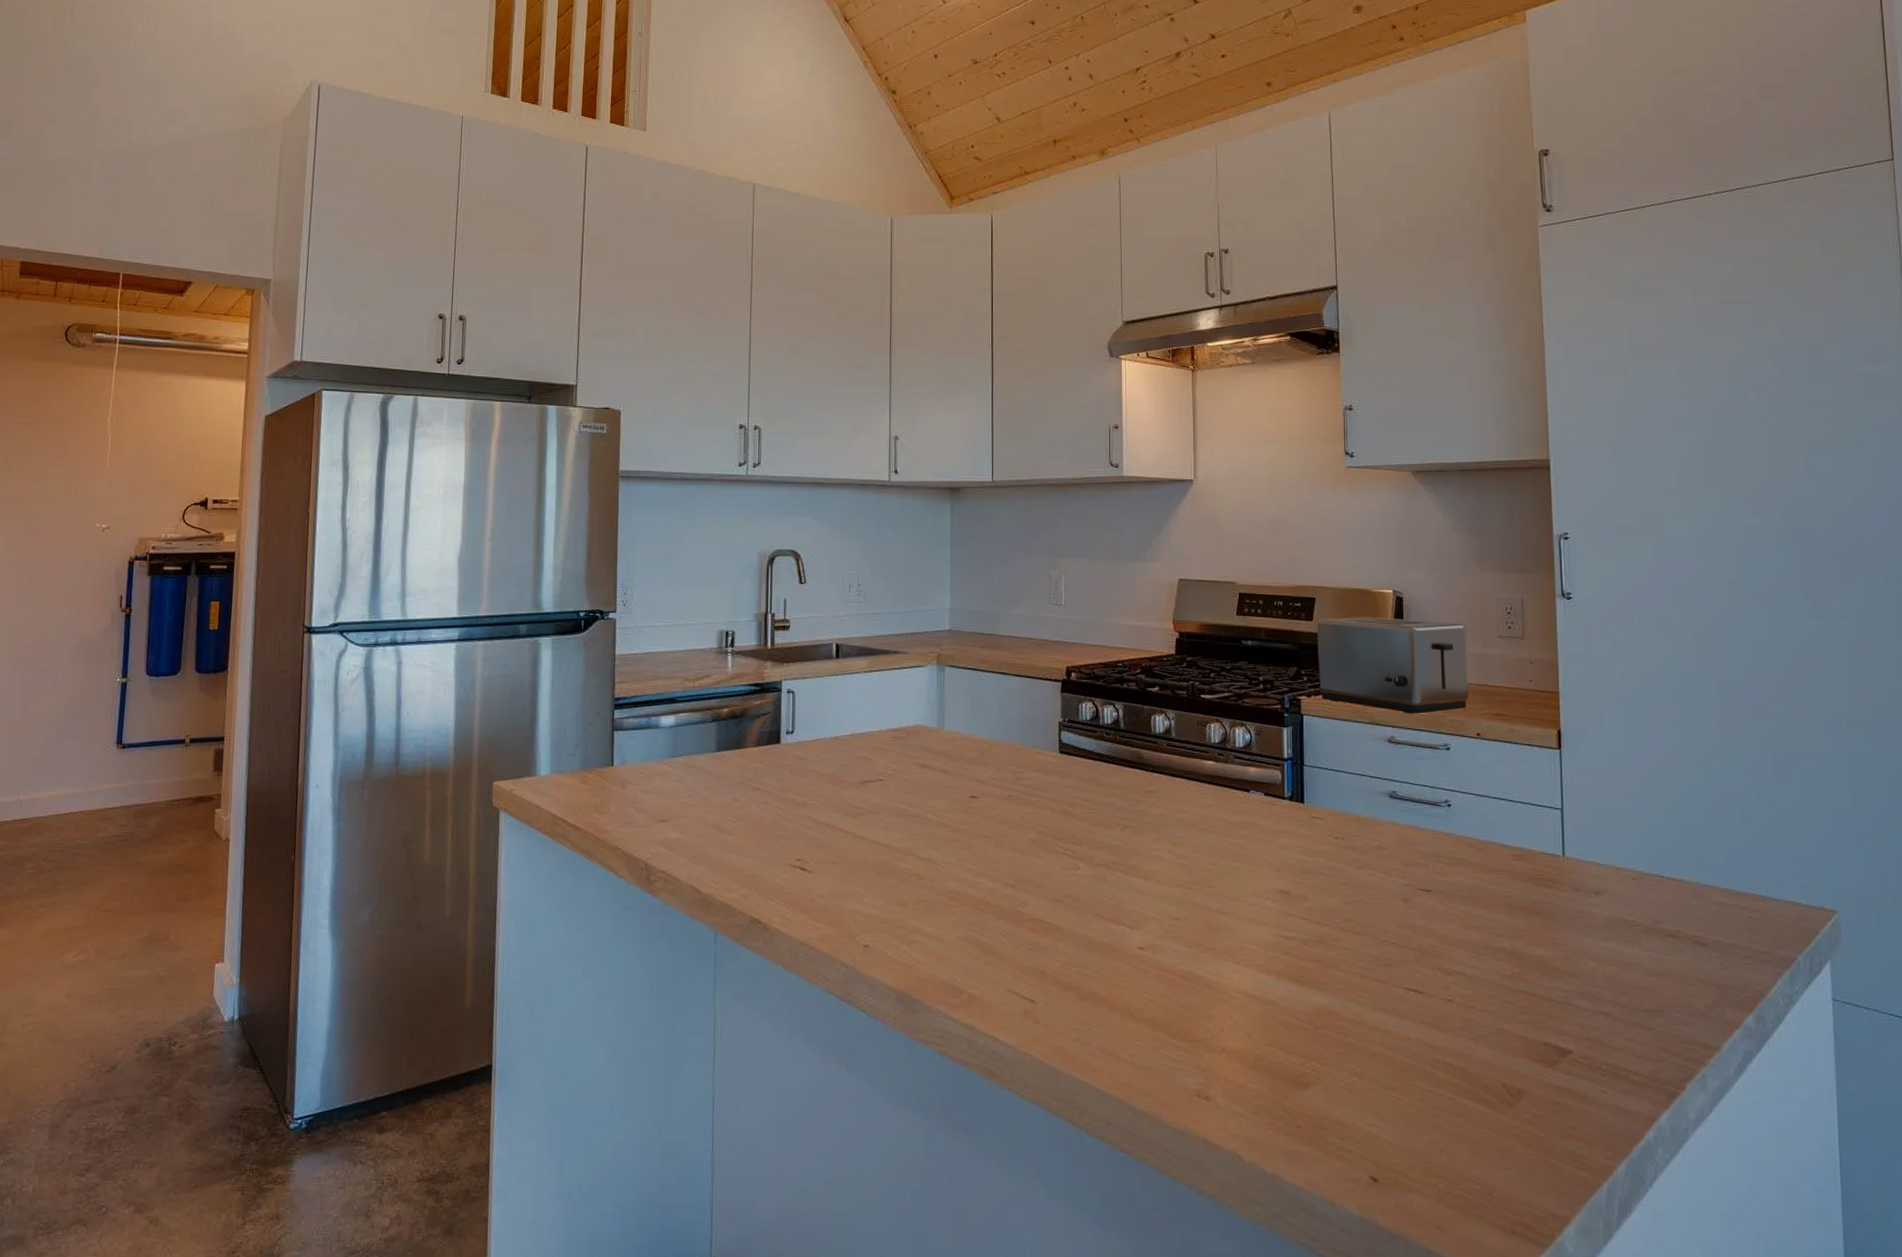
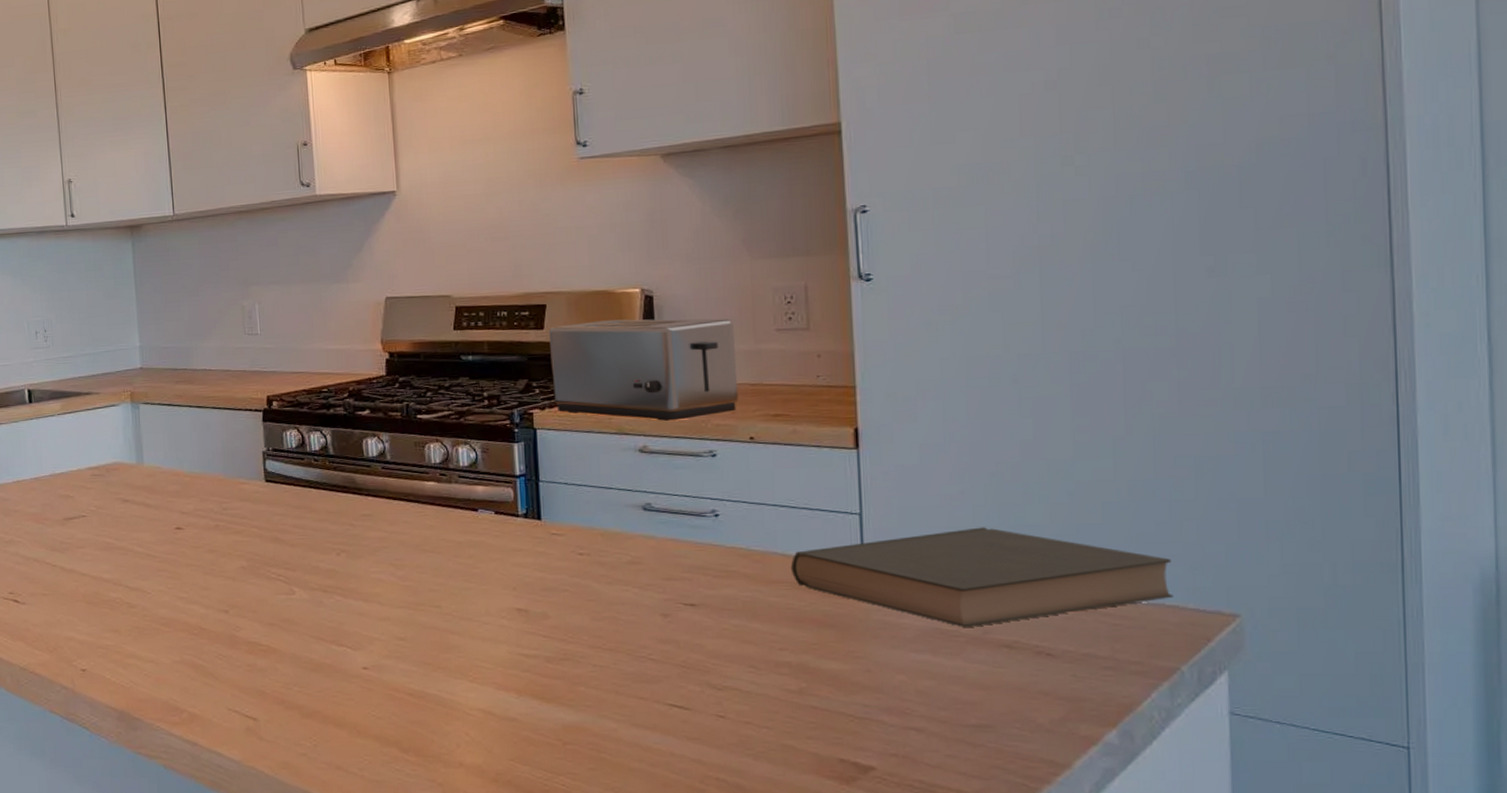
book: none [1507,825,1791,917] -> present [790,527,1174,627]

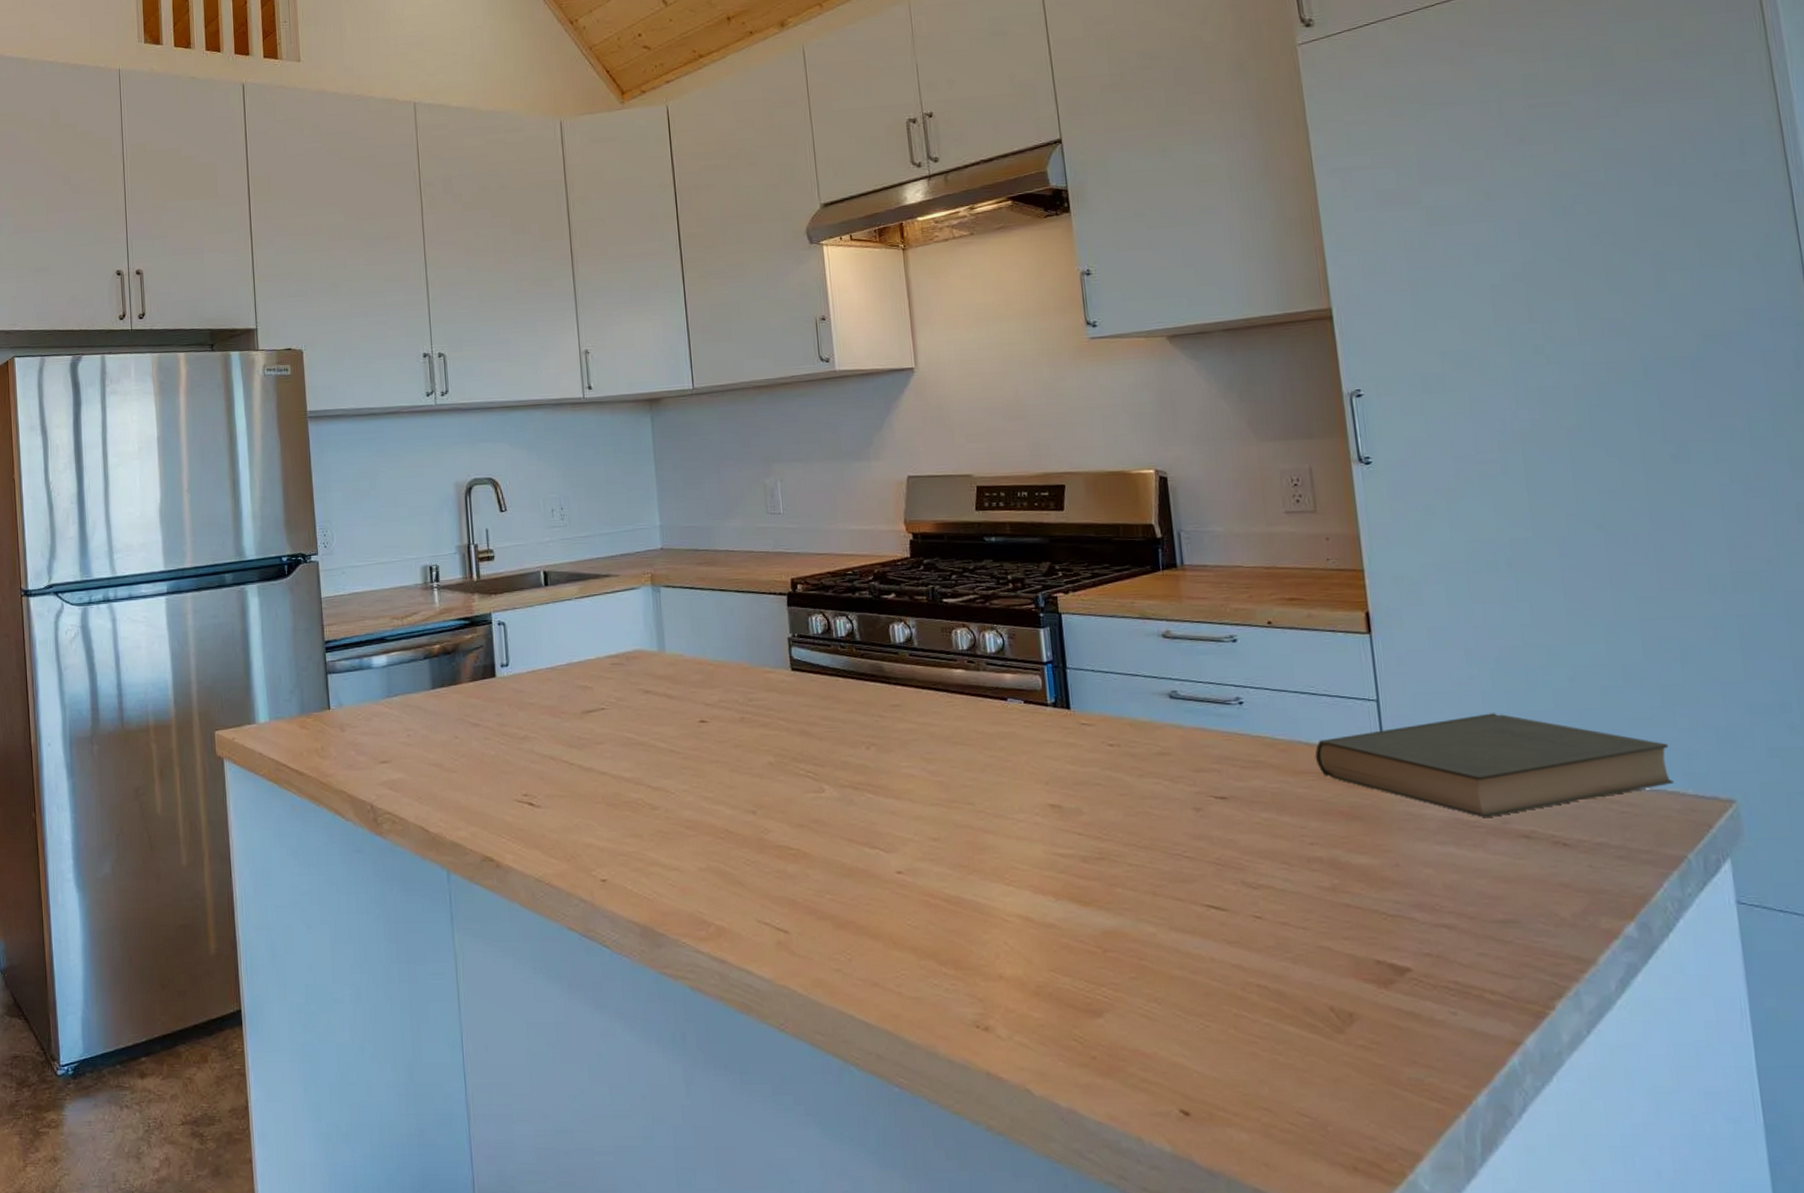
toaster: present [549,318,739,421] -> none [1069,500,1255,605]

